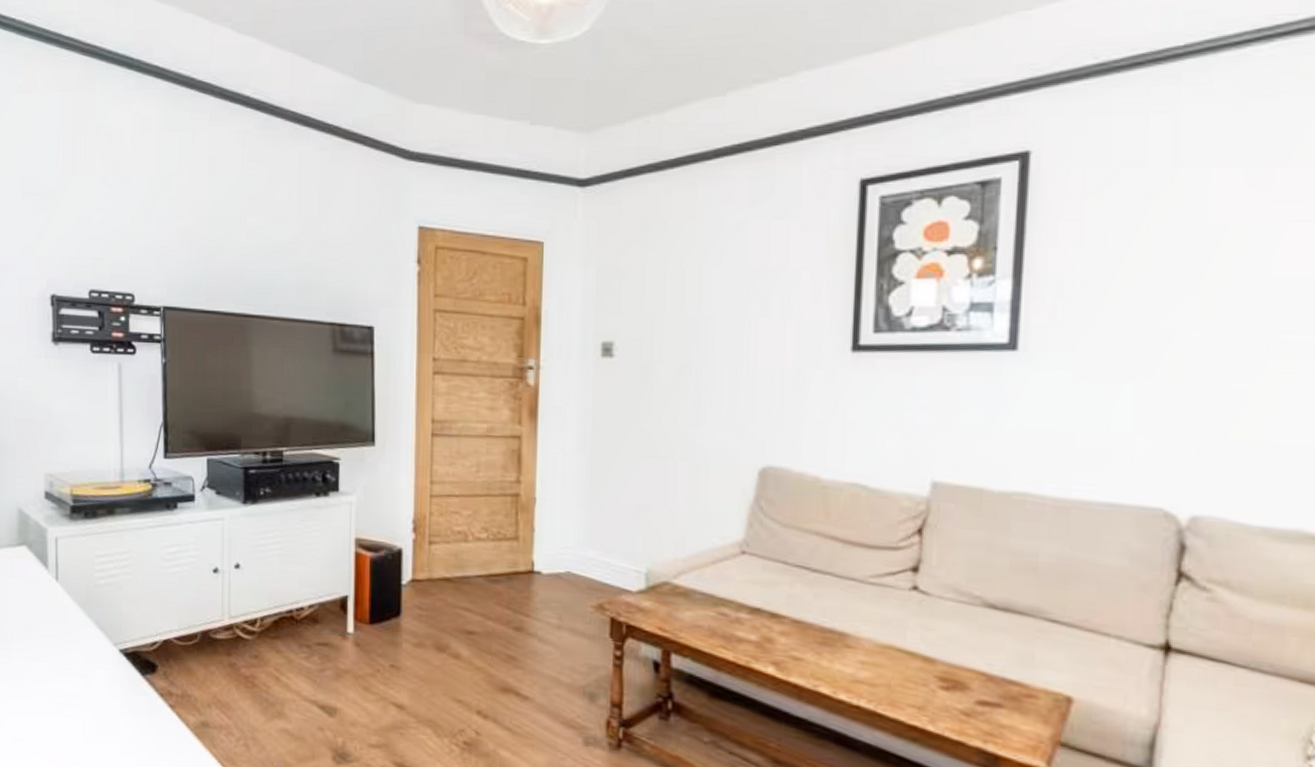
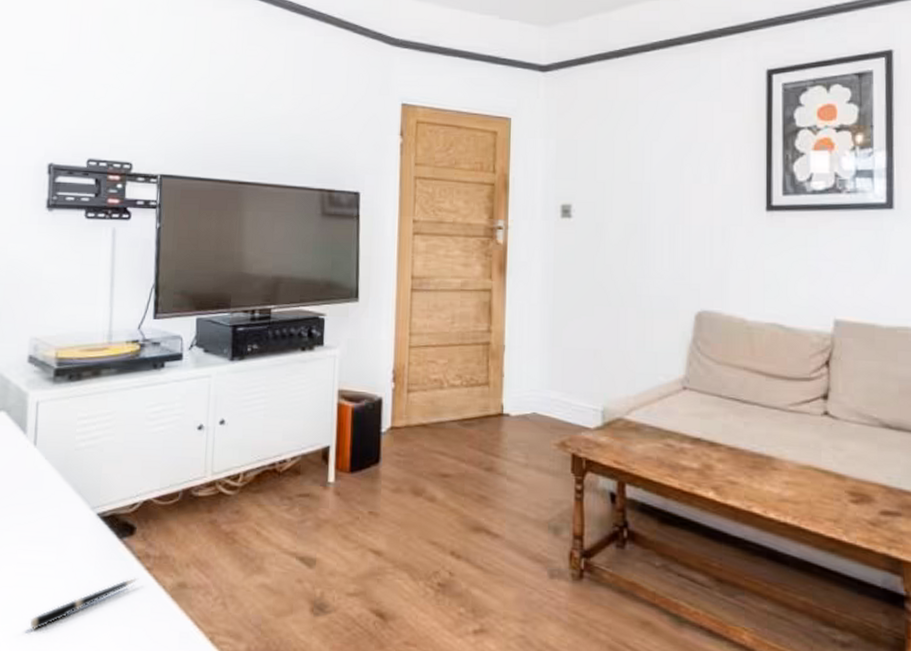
pen: none [64,714,163,756] -> present [30,578,139,630]

